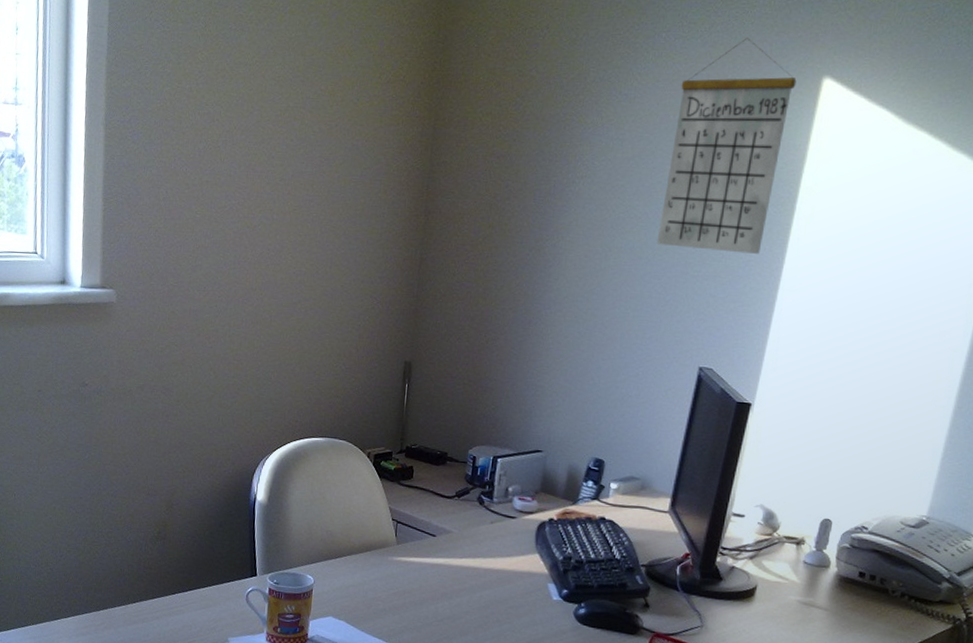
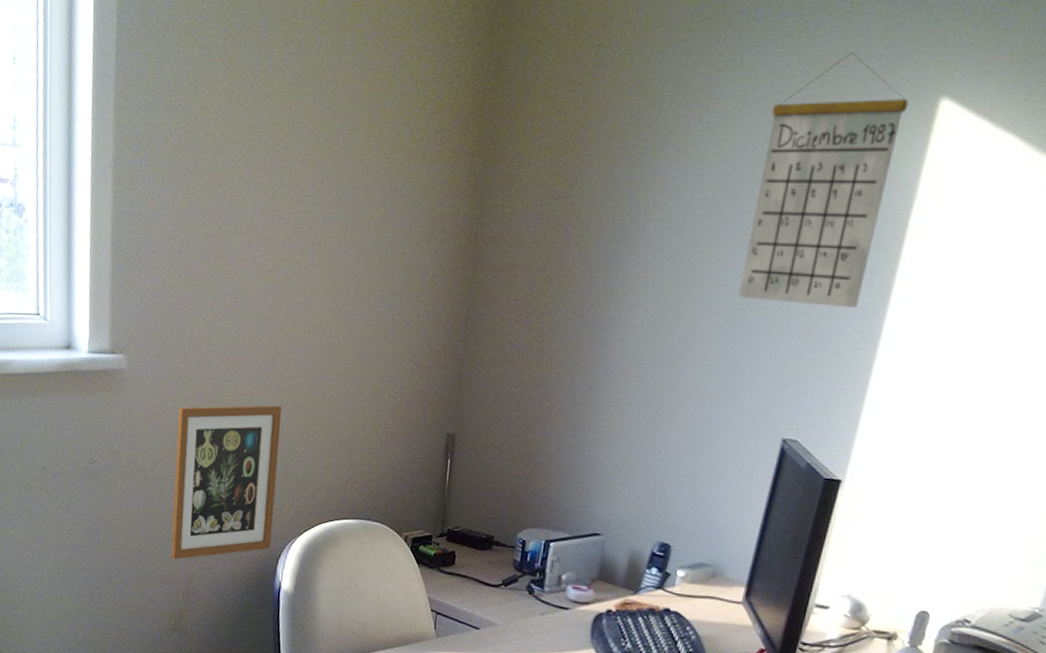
picture frame: none [155,335,257,474] -> present [171,405,282,559]

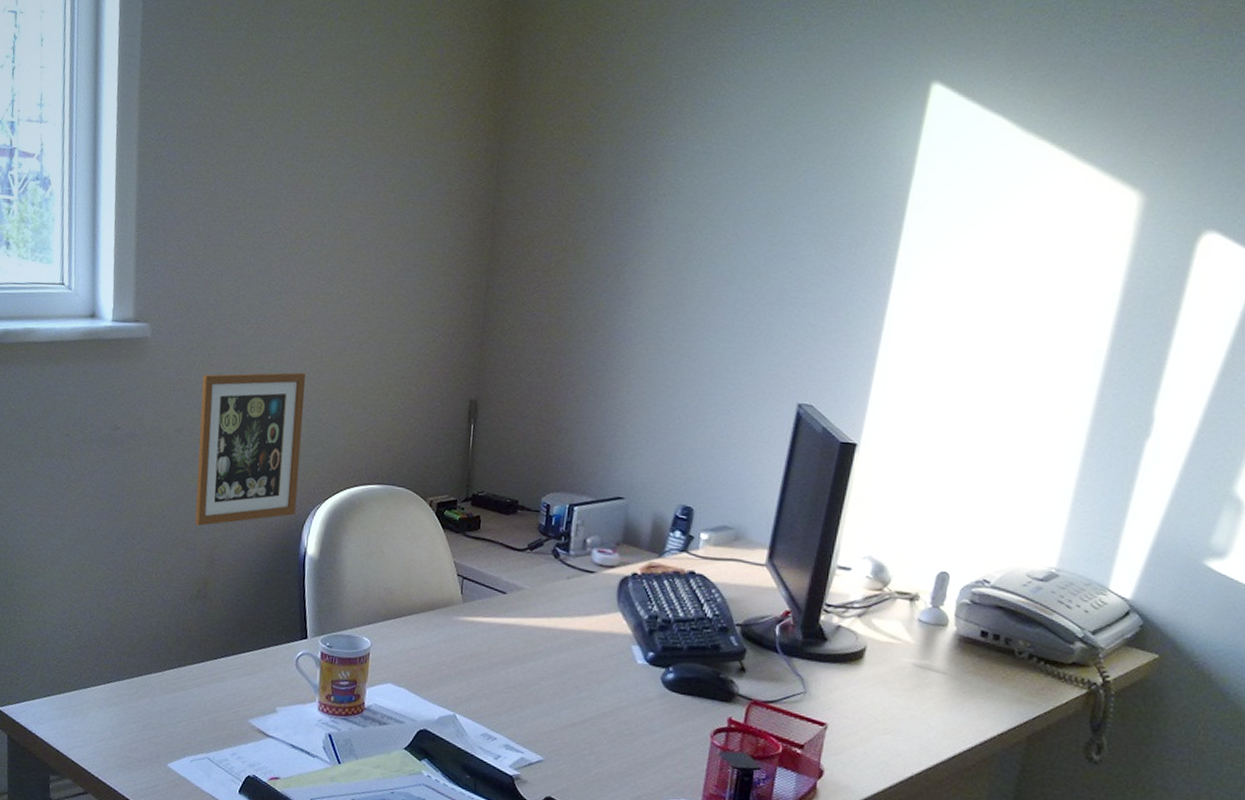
calendar: present [737,52,909,308] -> none [748,40,902,278]

